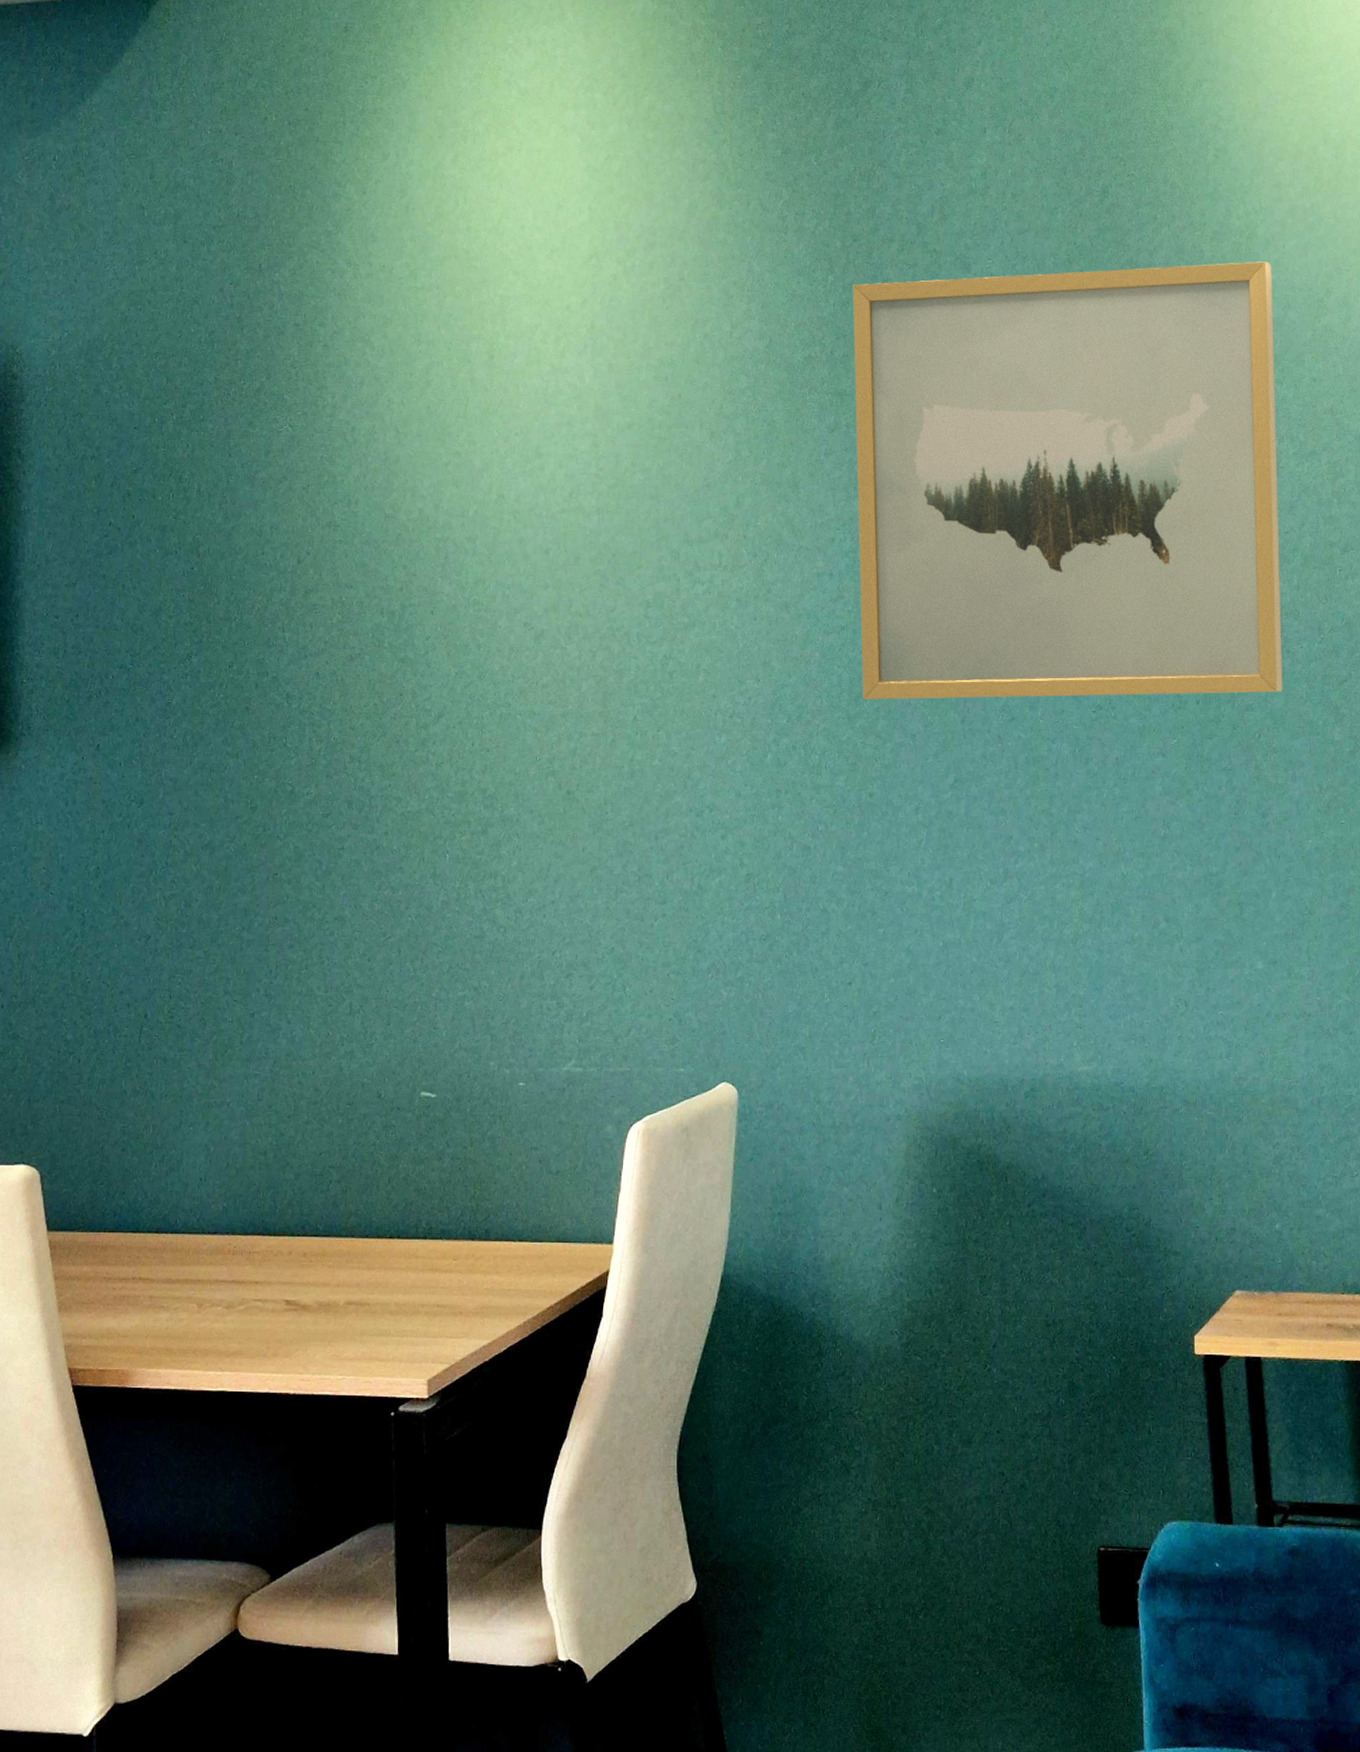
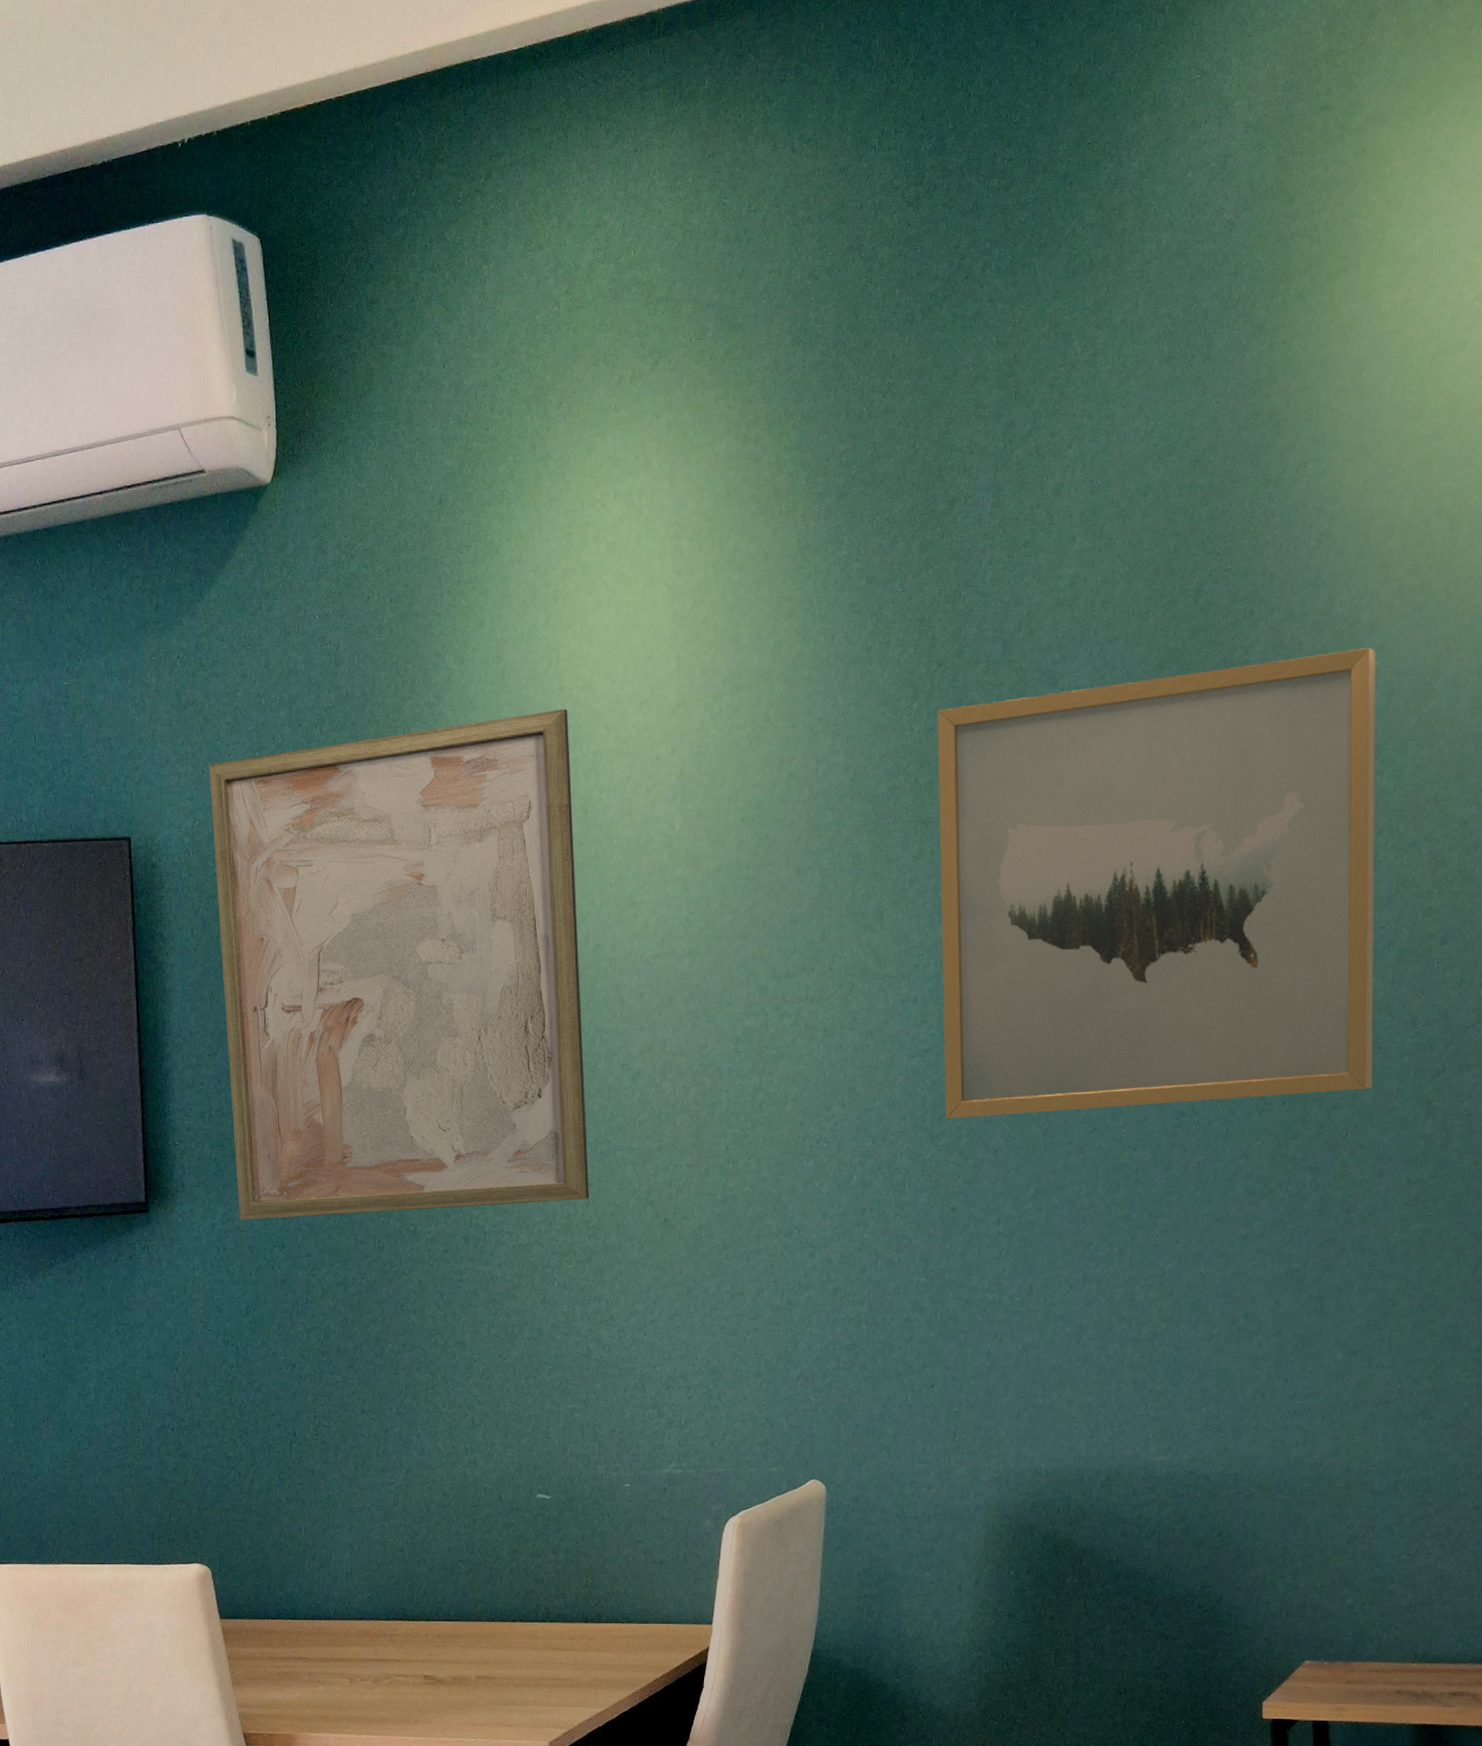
wall art: none [82,250,487,771] -> present [208,709,590,1220]

